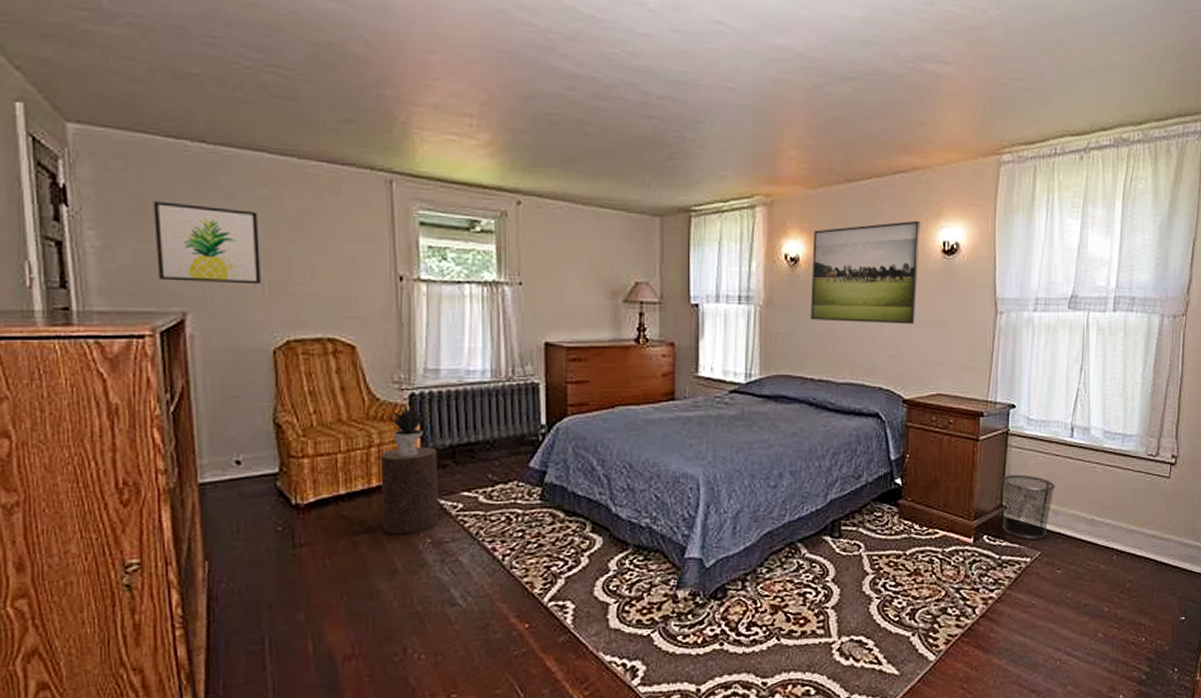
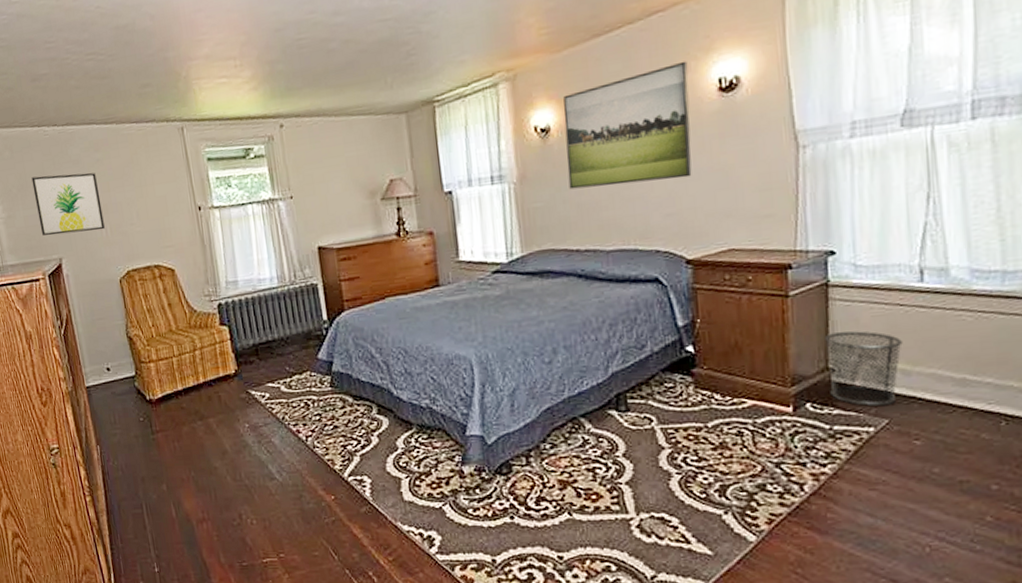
stool: present [380,446,438,535] -> none [203,346,252,422]
potted plant: present [386,403,426,456] -> none [203,312,232,357]

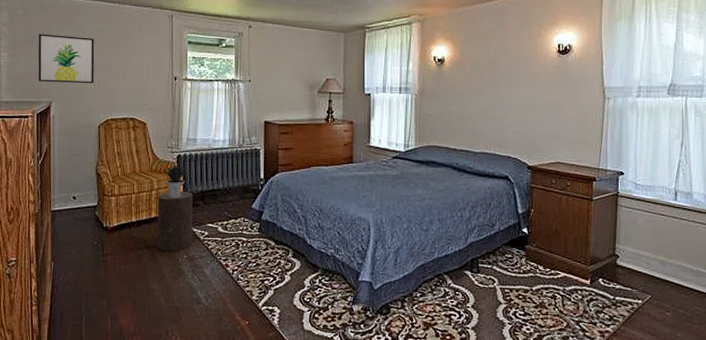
potted plant: none [203,312,232,357] -> present [163,161,187,198]
stool: none [203,346,252,422] -> present [157,191,193,251]
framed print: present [563,61,692,190] -> none [453,29,539,108]
waste bin: present [824,331,903,407] -> none [613,230,662,285]

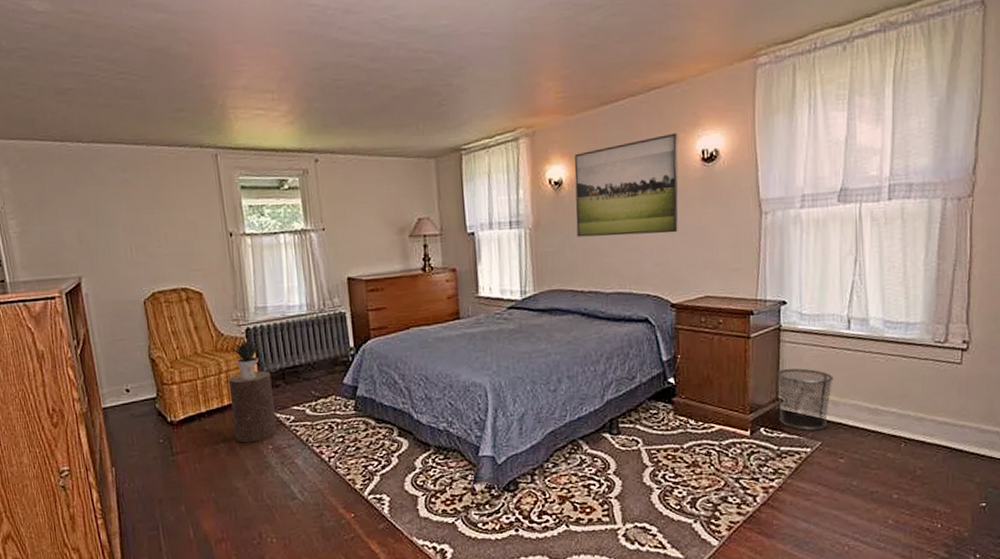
wall art: present [38,34,95,84] -> none [51,192,130,253]
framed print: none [453,29,539,108] -> present [574,132,678,237]
waste bin: none [613,230,662,285] -> present [776,368,834,431]

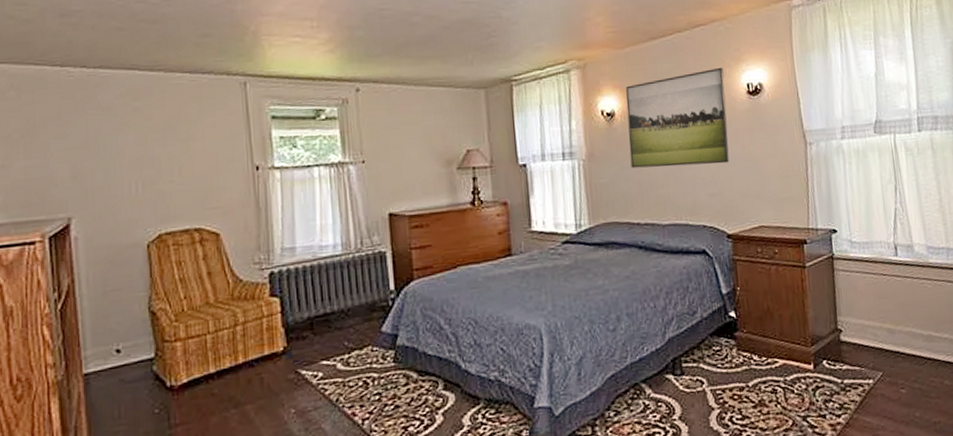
stool: present [228,370,276,443] -> none [245,320,301,408]
potted plant: present [230,336,260,380] -> none [249,281,285,332]
waste bin: present [776,368,834,431] -> none [833,296,887,361]

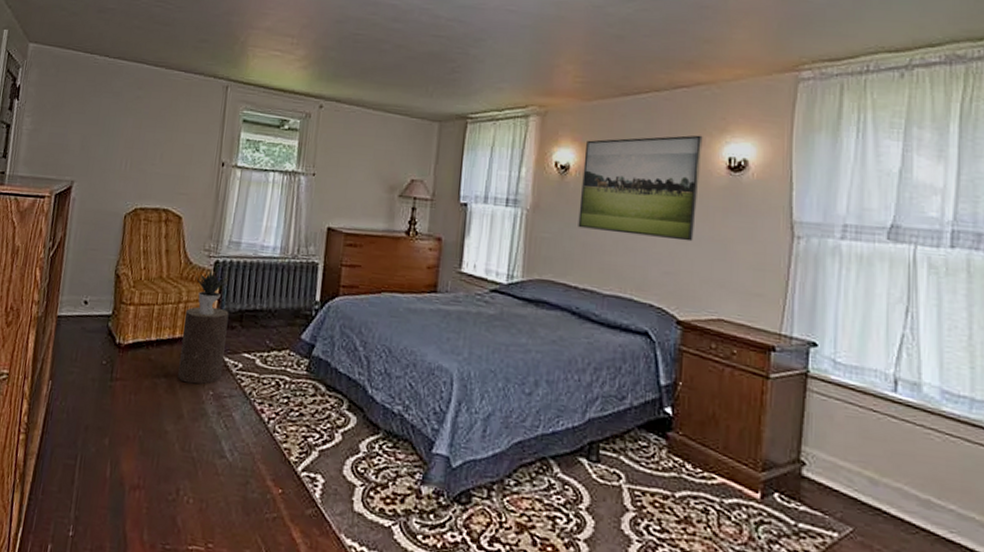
stool: none [245,320,301,408] -> present [178,306,229,385]
potted plant: none [249,281,285,332] -> present [195,268,226,315]

